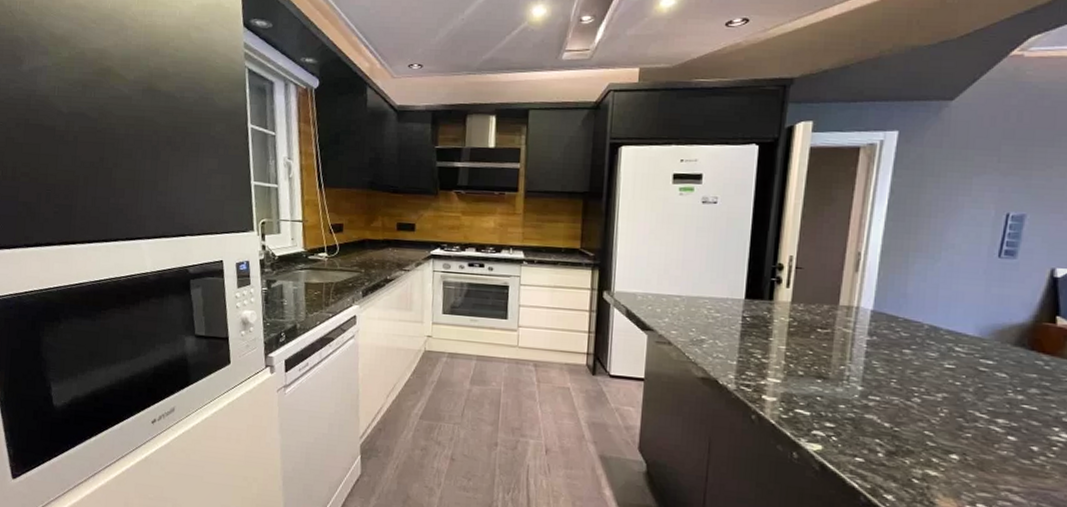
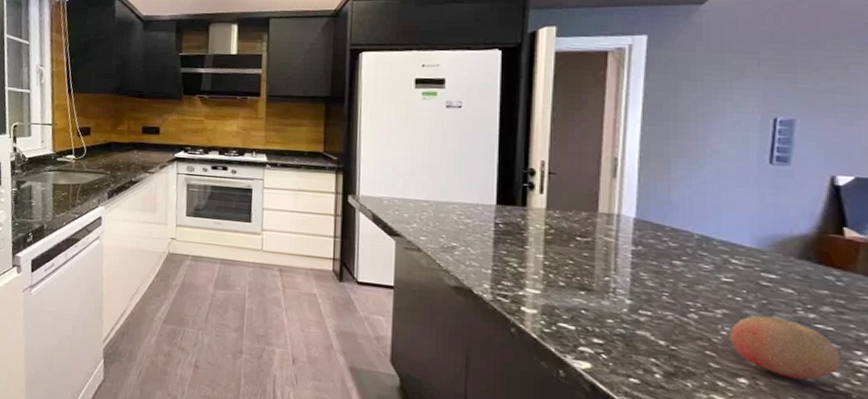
fruit: none [946,398,1040,455] -> present [729,315,840,380]

